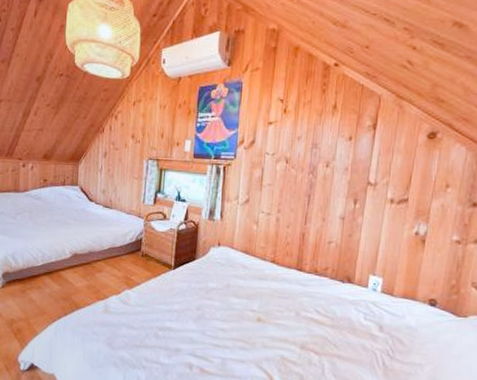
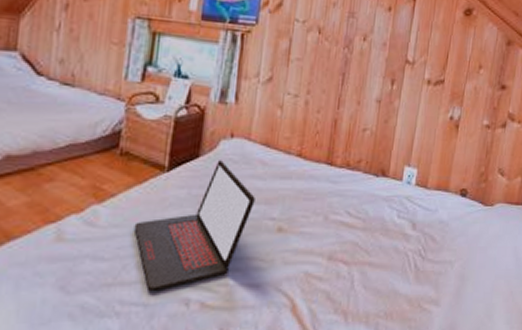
laptop: none [152,263,239,356] -> present [134,160,255,292]

